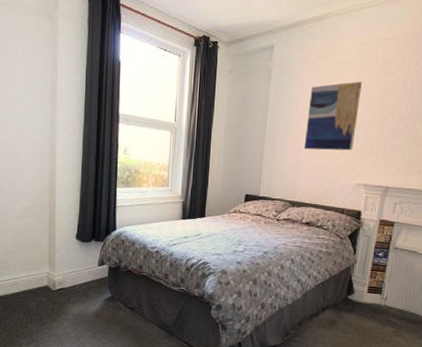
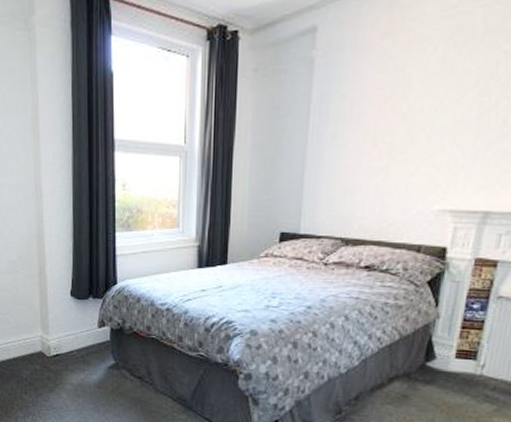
wall art: present [304,81,362,151] -> none [362,63,449,167]

